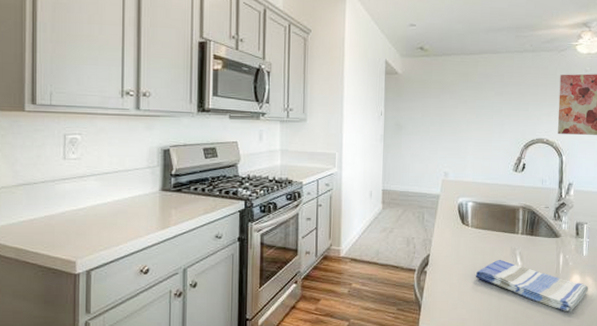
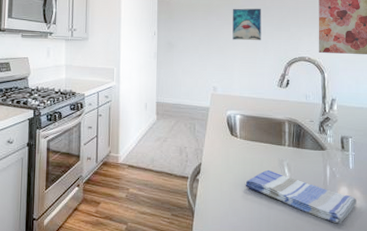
wall art: none [466,85,499,122] -> present [232,8,262,41]

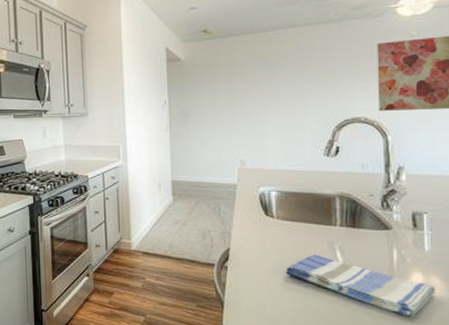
wall art: present [232,8,262,41] -> none [262,62,300,104]

